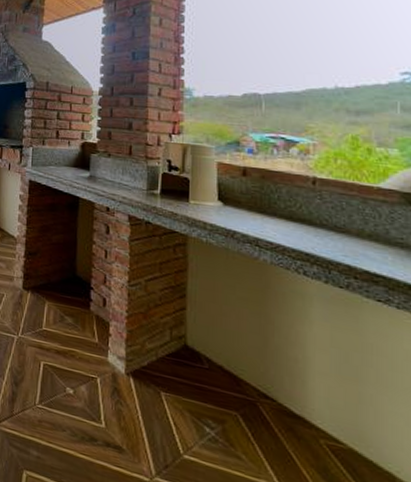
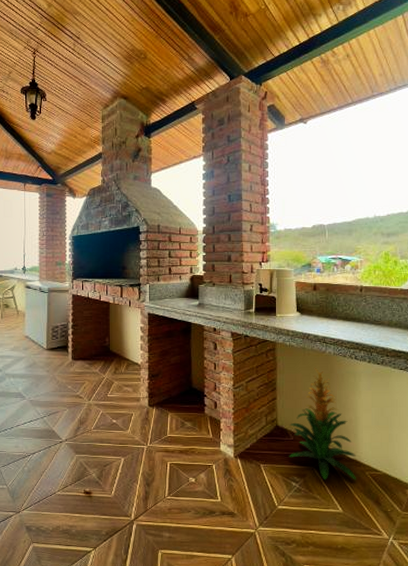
indoor plant: none [201,278,305,448] -> present [289,368,357,480]

